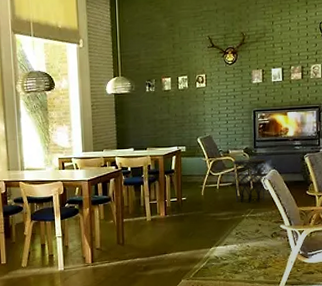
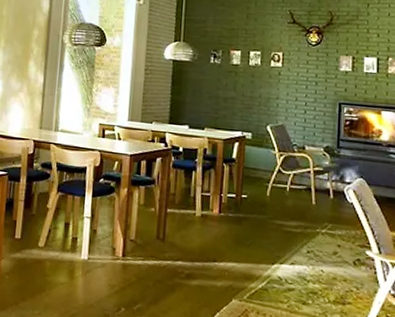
side table: present [232,158,266,203] -> none [308,158,351,217]

